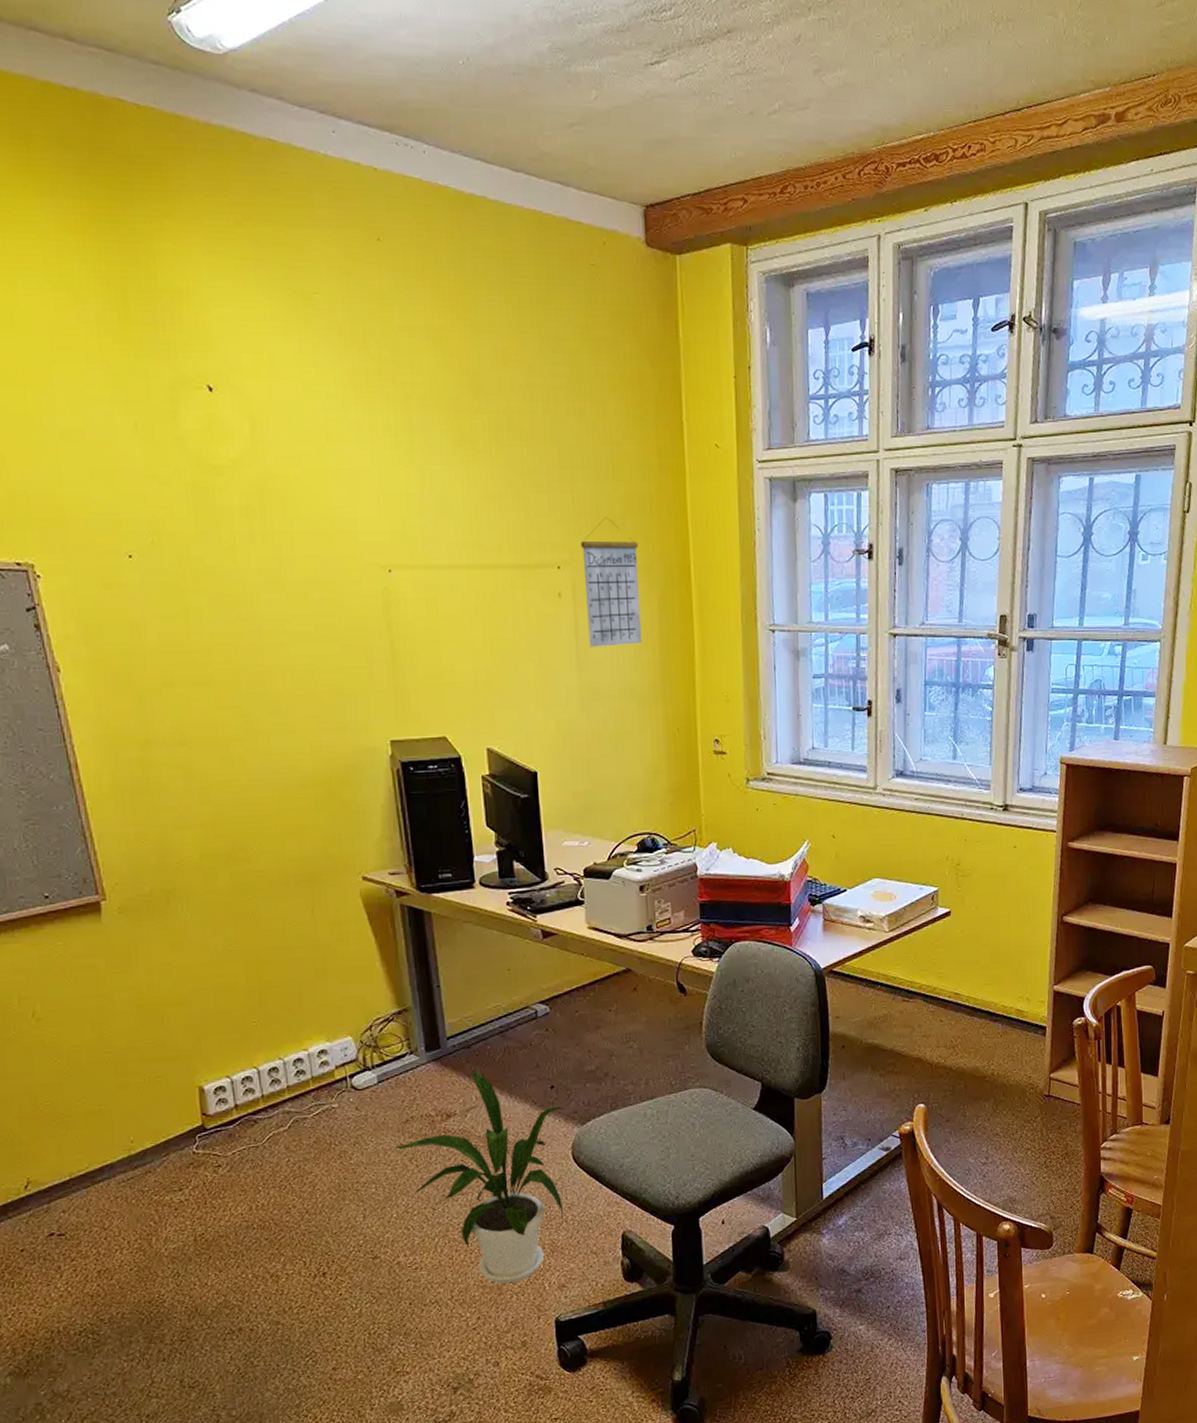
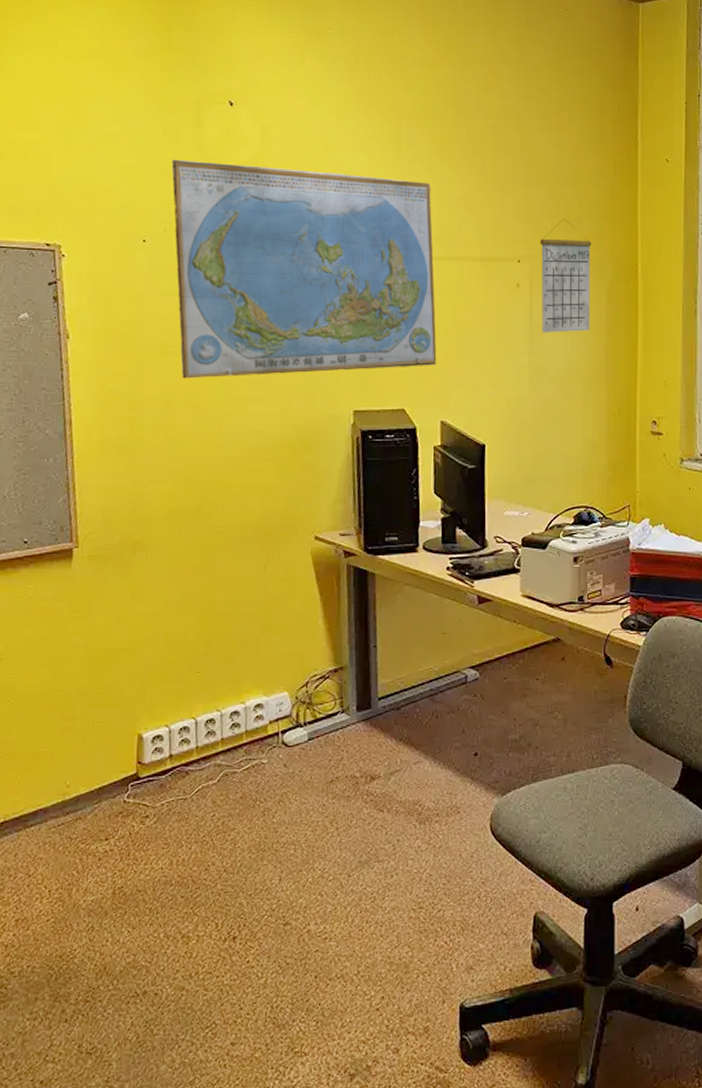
world map: none [149,458,477,713] -> present [171,159,437,379]
house plant: present [395,1070,565,1284] -> none [318,732,487,961]

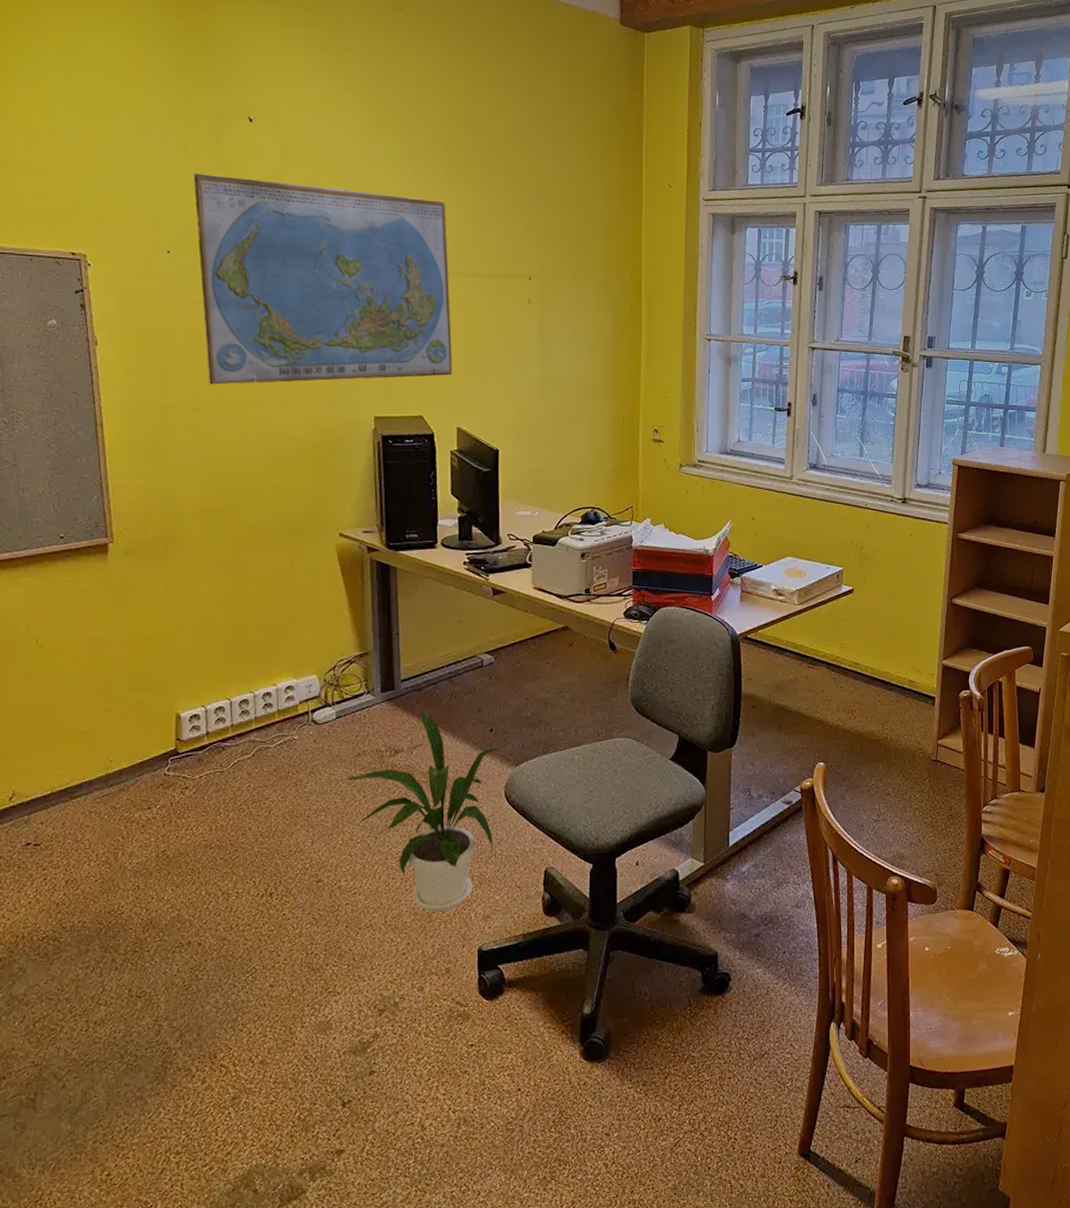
house plant: none [318,732,487,961] -> present [346,711,502,911]
calendar: present [540,218,592,333] -> none [550,238,599,346]

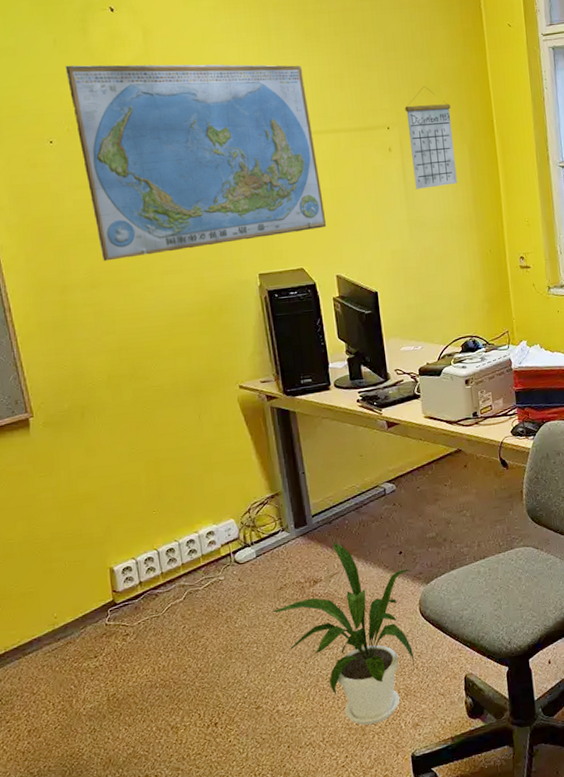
calendar: none [550,238,599,346] -> present [405,85,458,189]

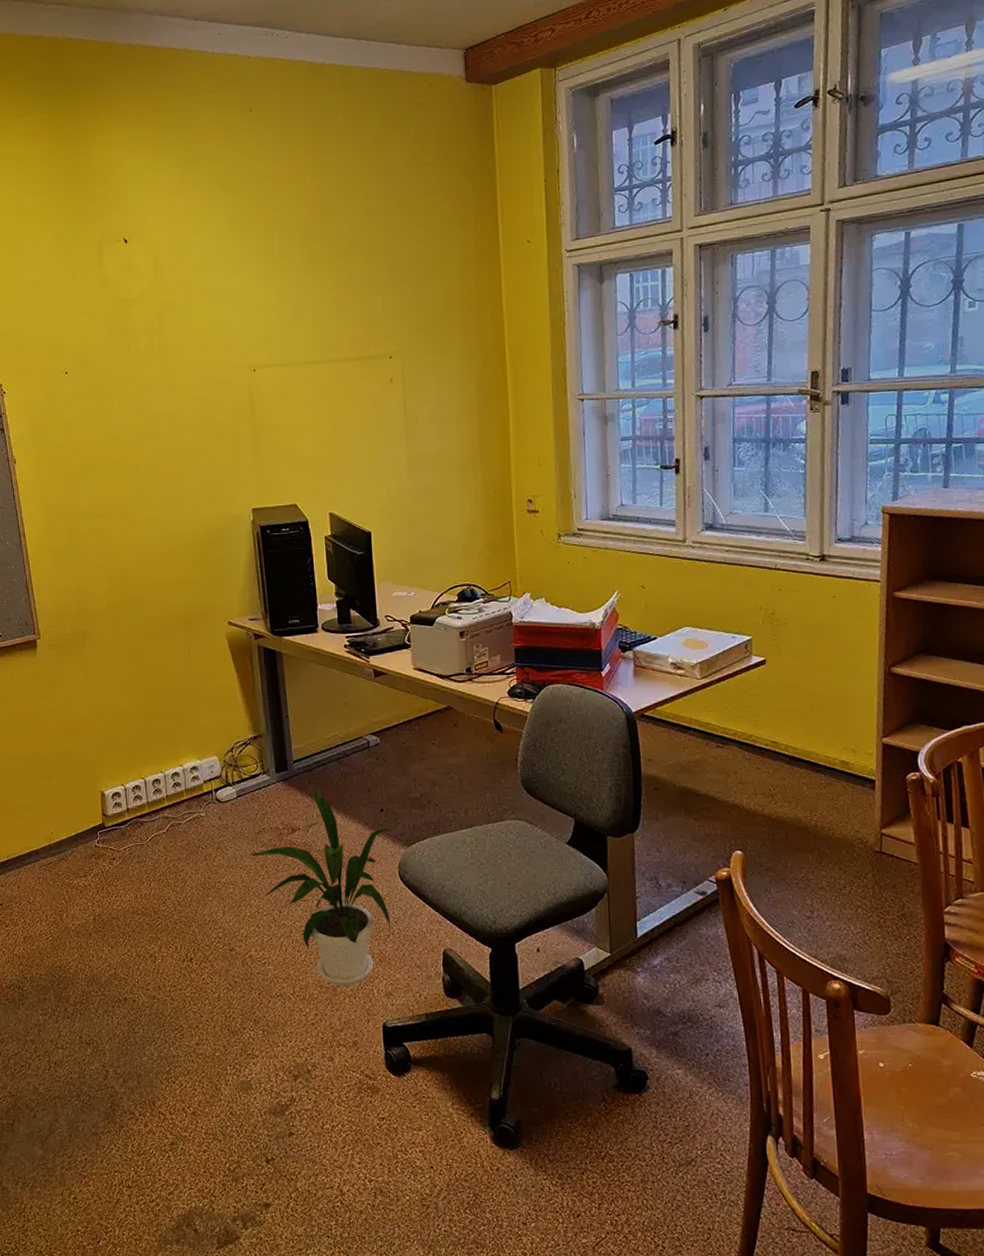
world map: present [65,64,327,261] -> none [82,292,322,491]
calendar: present [405,85,458,189] -> none [409,311,462,423]

